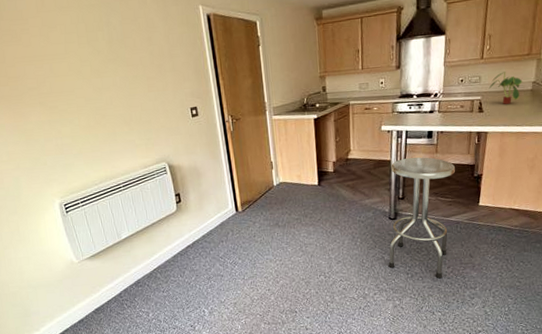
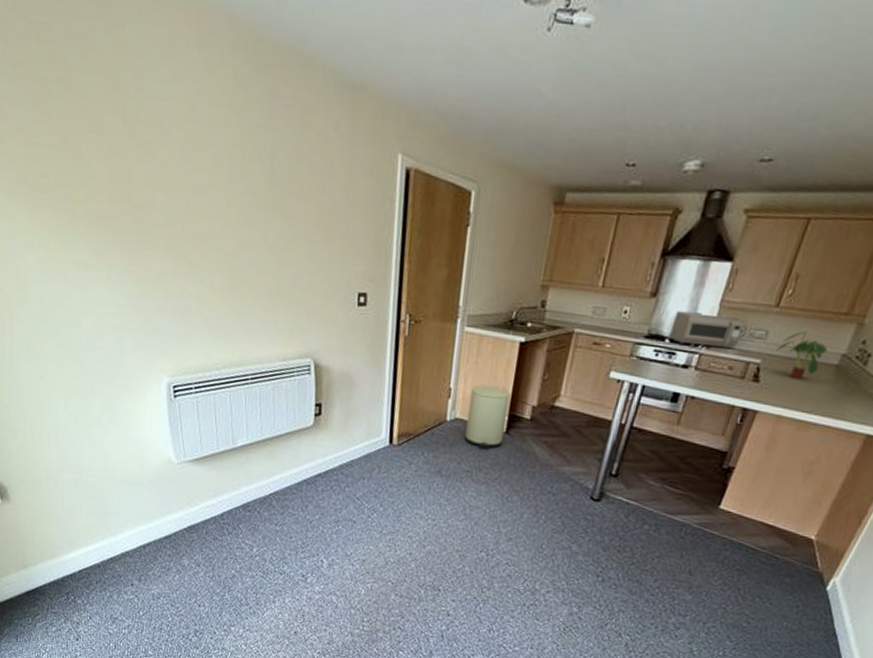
pedal bin: none [287,153,318,200] -> present [465,384,511,449]
bar stool: present [388,157,455,279] -> none [575,422,699,593]
microwave: none [415,71,464,98] -> present [669,311,744,350]

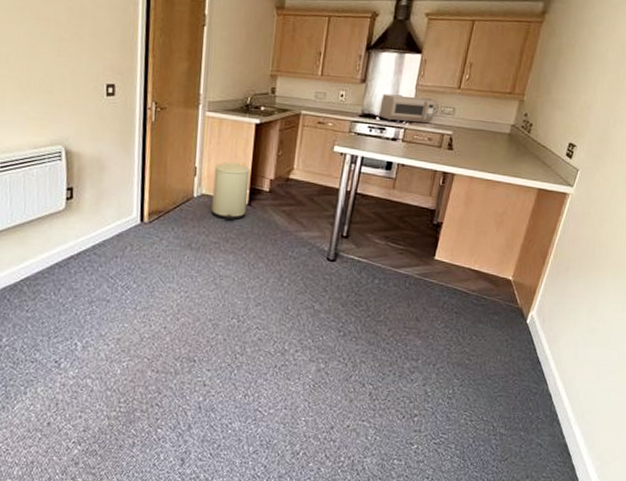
plant: present [775,331,828,379] -> none [462,107,500,146]

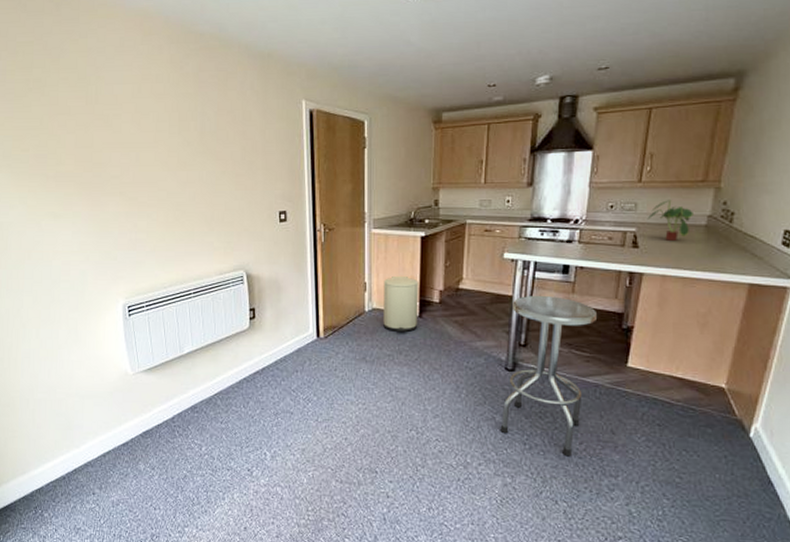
bar stool: none [318,189,412,343] -> present [500,296,596,457]
microwave: present [379,94,436,125] -> none [551,195,614,224]
plant: none [462,107,500,146] -> present [647,200,693,240]

